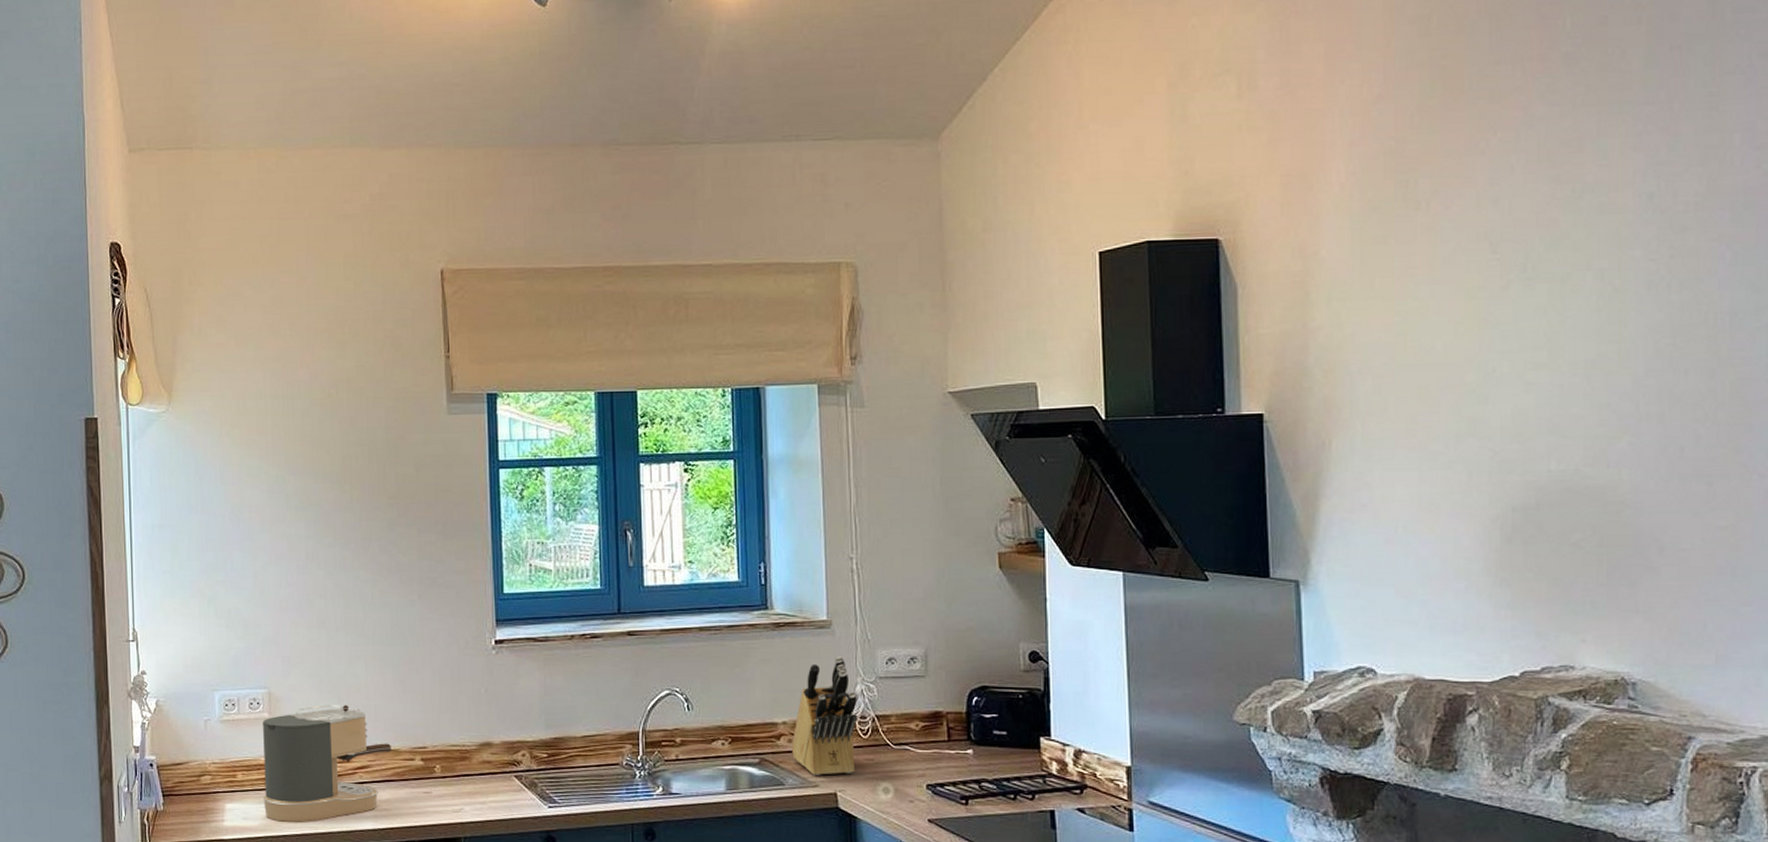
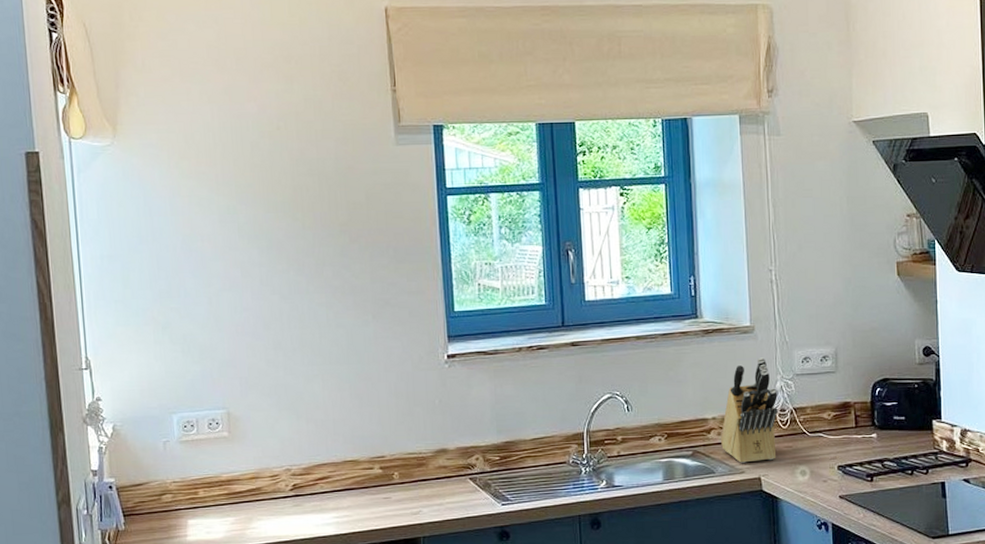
coffee maker: present [263,705,391,822] -> none [223,421,351,533]

